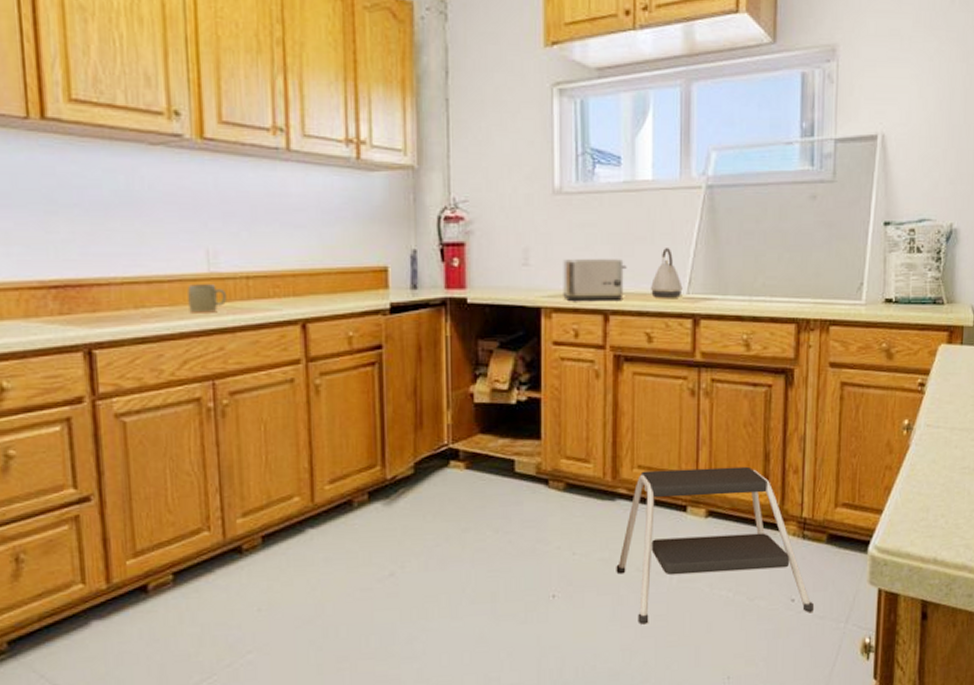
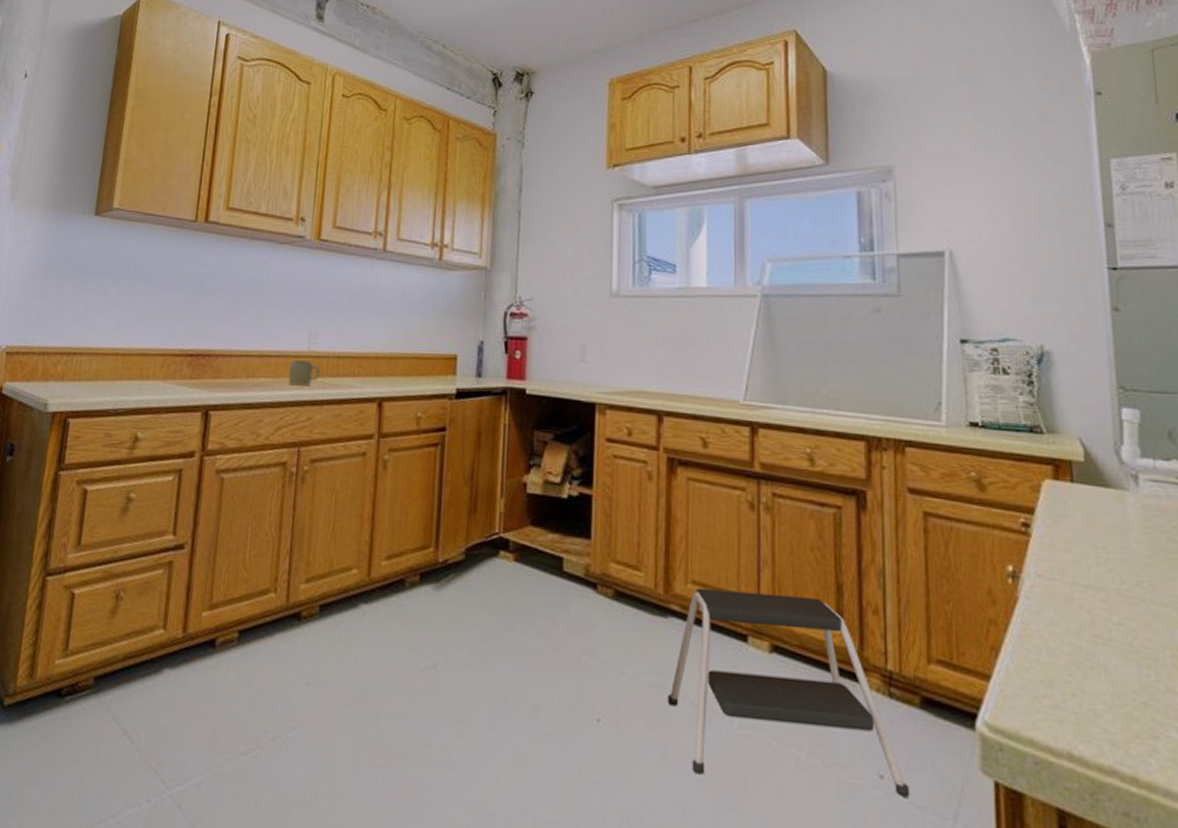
toaster: present [563,258,627,302] -> none [617,358,681,402]
kettle: present [651,248,683,299] -> none [706,353,739,405]

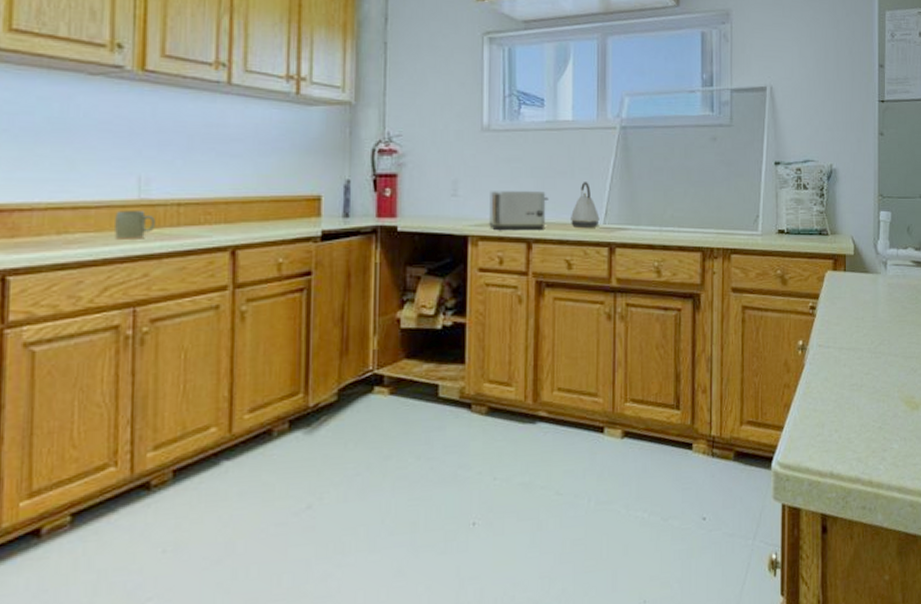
toaster: none [617,358,681,402] -> present [489,190,549,231]
step stool: present [667,587,909,797] -> none [536,387,723,550]
kettle: none [706,353,739,405] -> present [571,182,600,229]

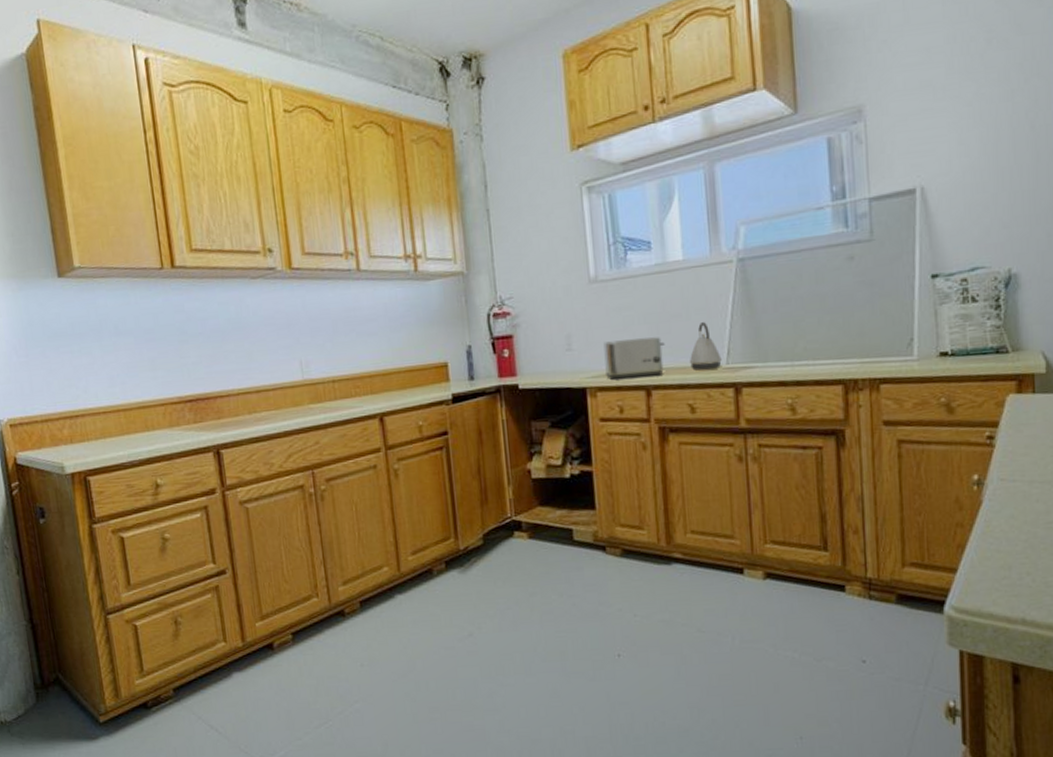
mug: present [113,211,157,239] -> none [287,389,319,415]

